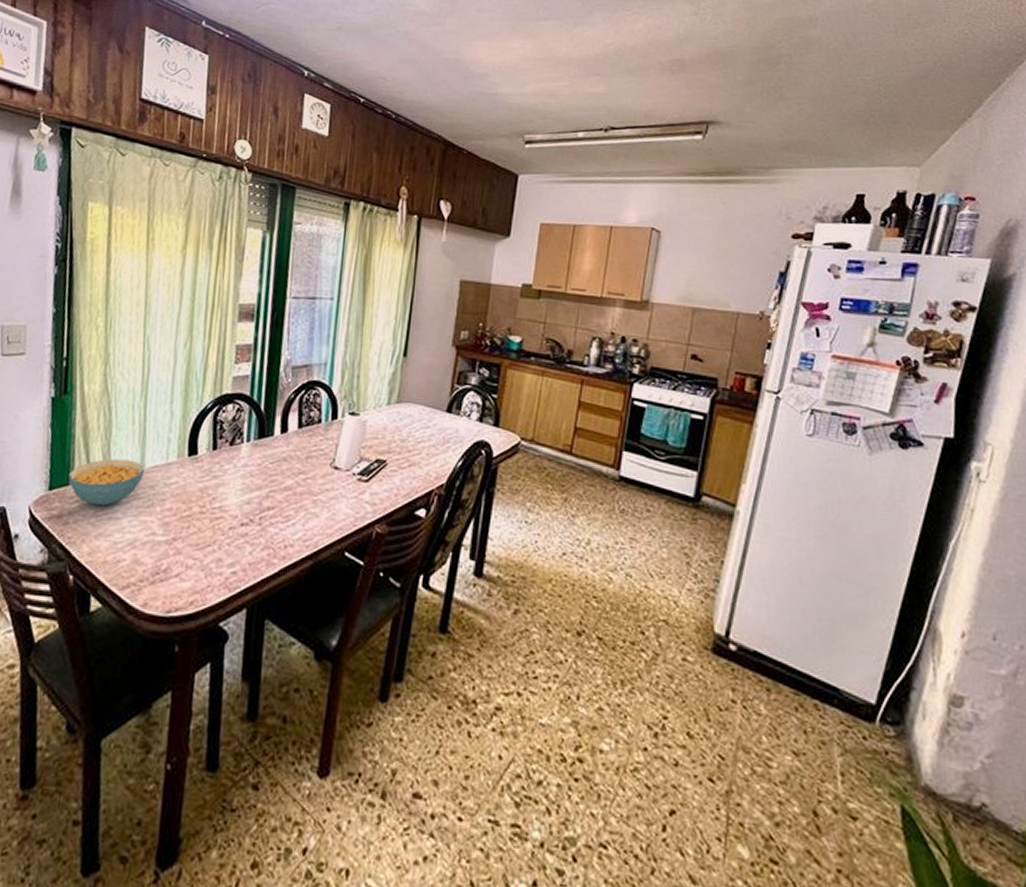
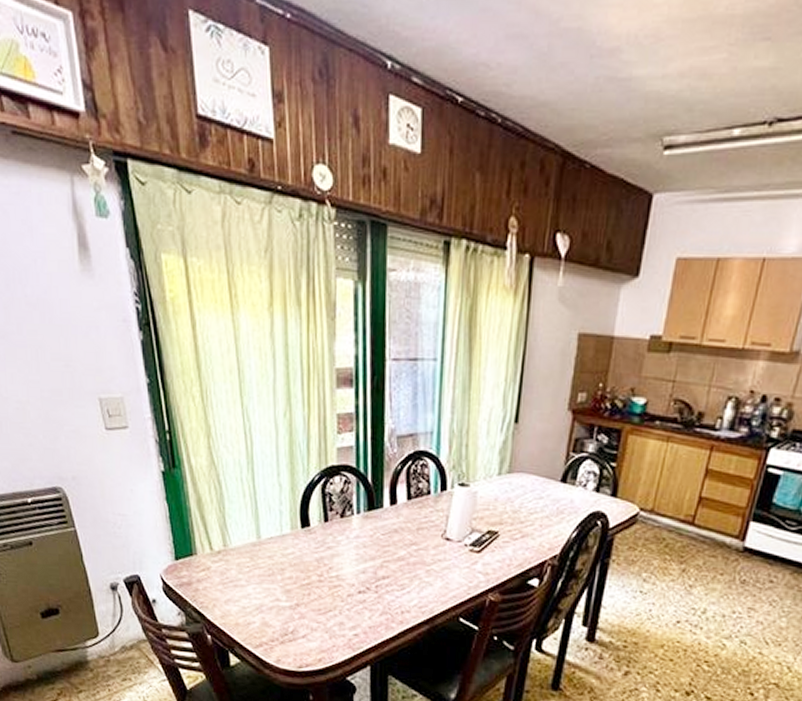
cereal bowl: present [68,458,145,507] -> none [191,530,262,575]

